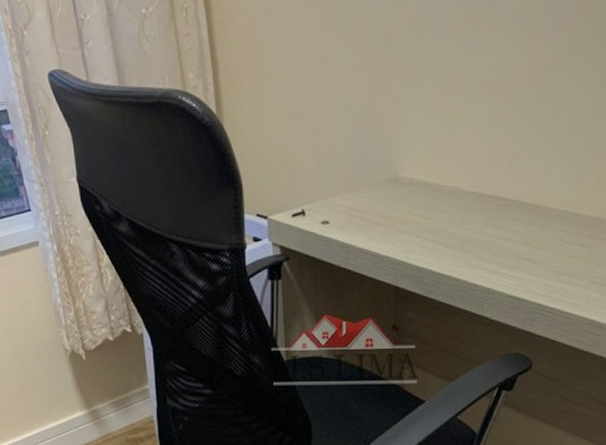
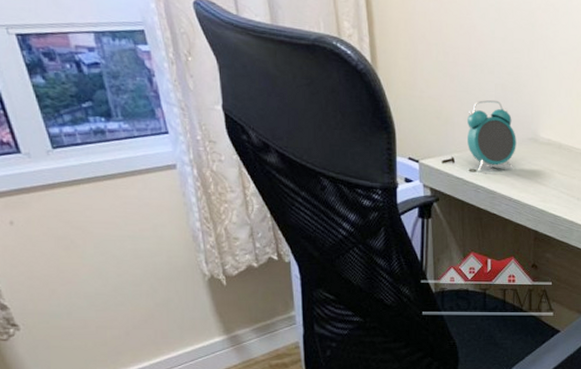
alarm clock: none [319,139,374,223] -> present [468,99,516,172]

